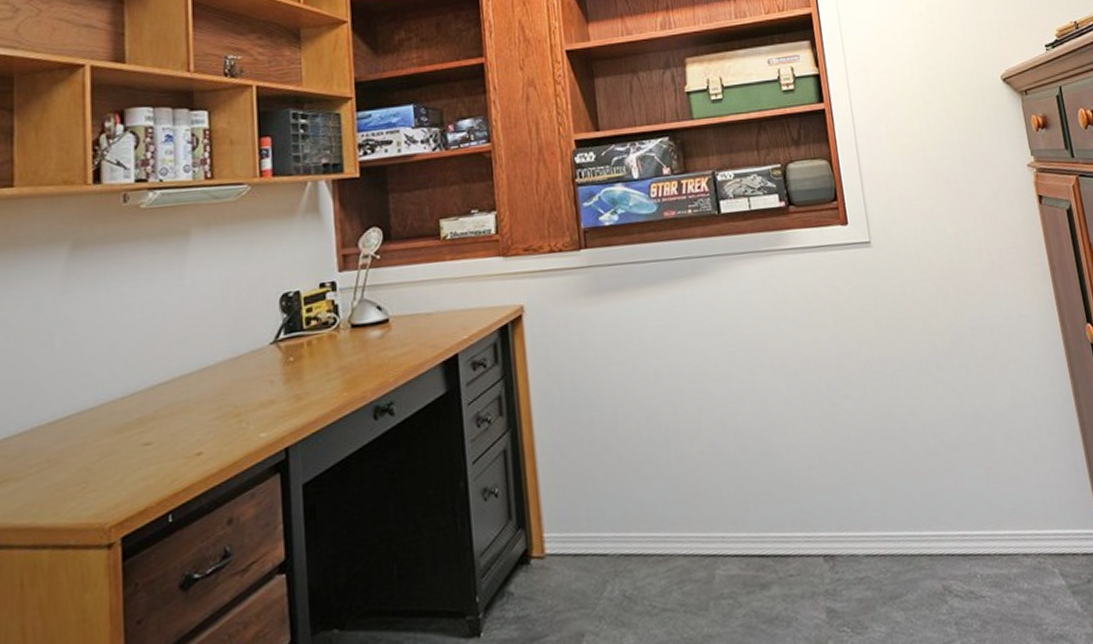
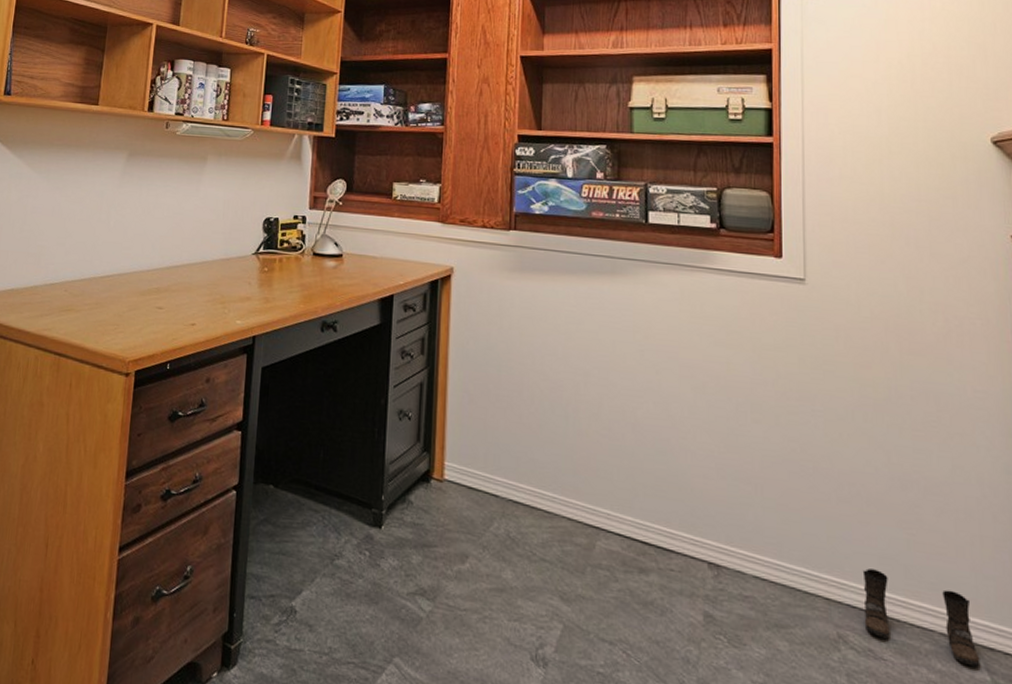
boots: none [955,510,1056,577] -> present [862,568,980,667]

